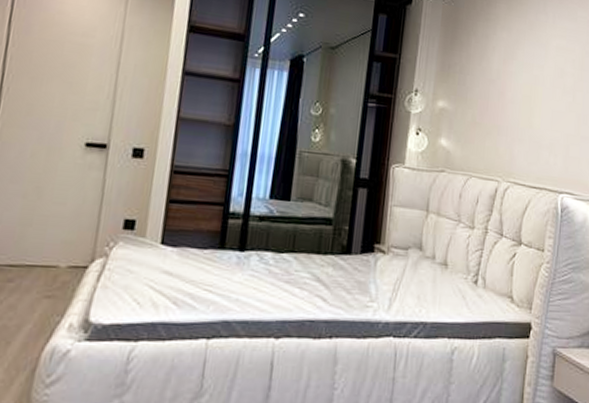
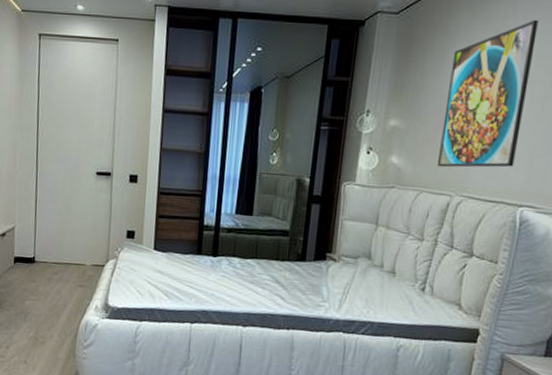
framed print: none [484,17,565,154] -> present [436,19,539,168]

